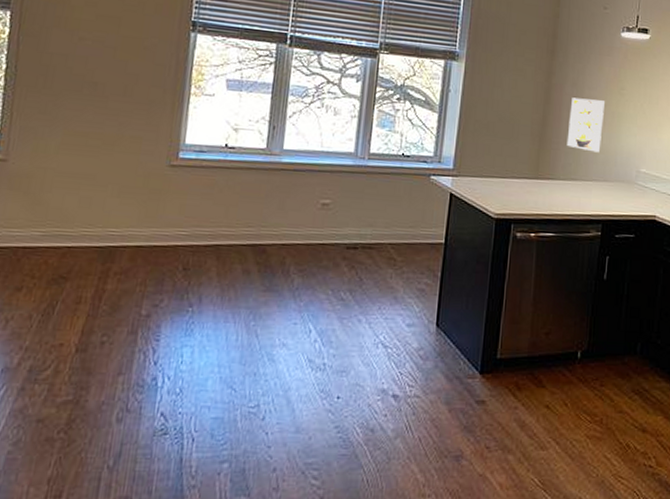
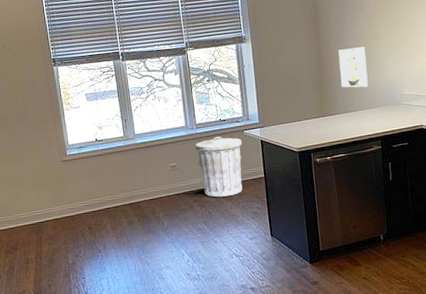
trash can: none [360,176,426,261] -> present [195,136,243,197]

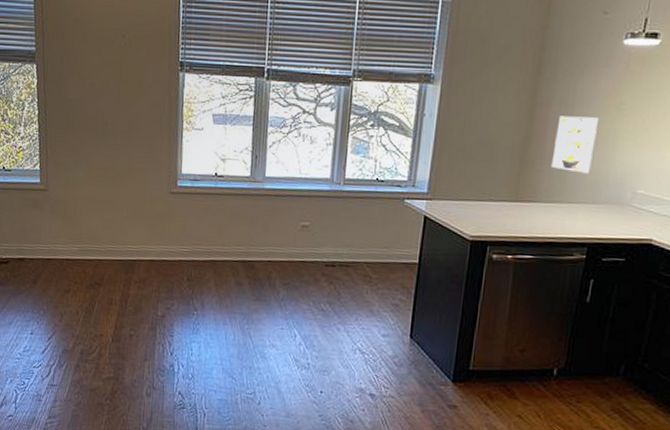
trash can: present [195,136,243,197] -> none [336,200,400,278]

